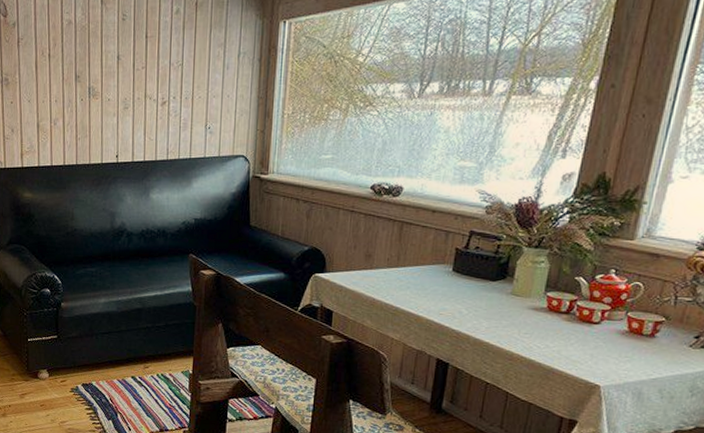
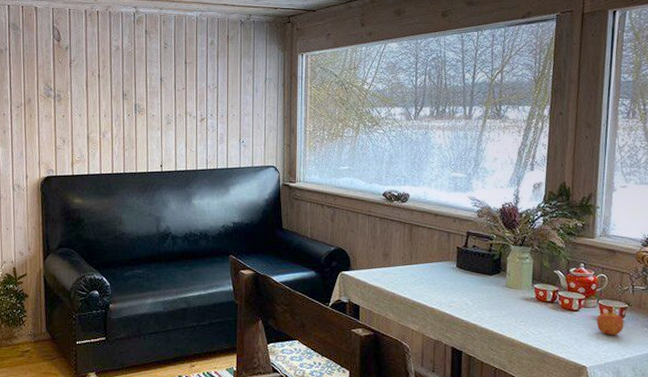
apple: none [620,322,657,352] -> present [596,309,624,335]

